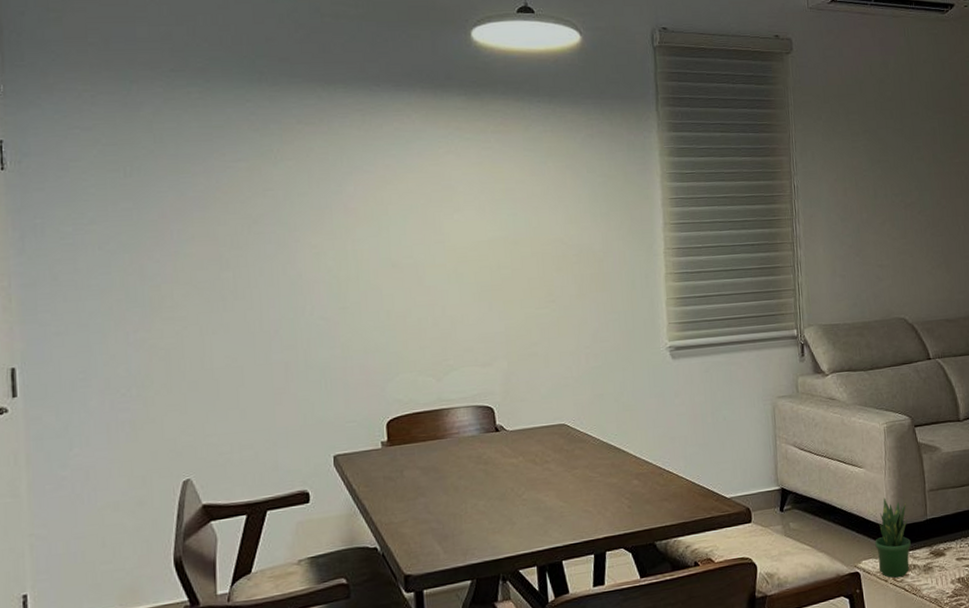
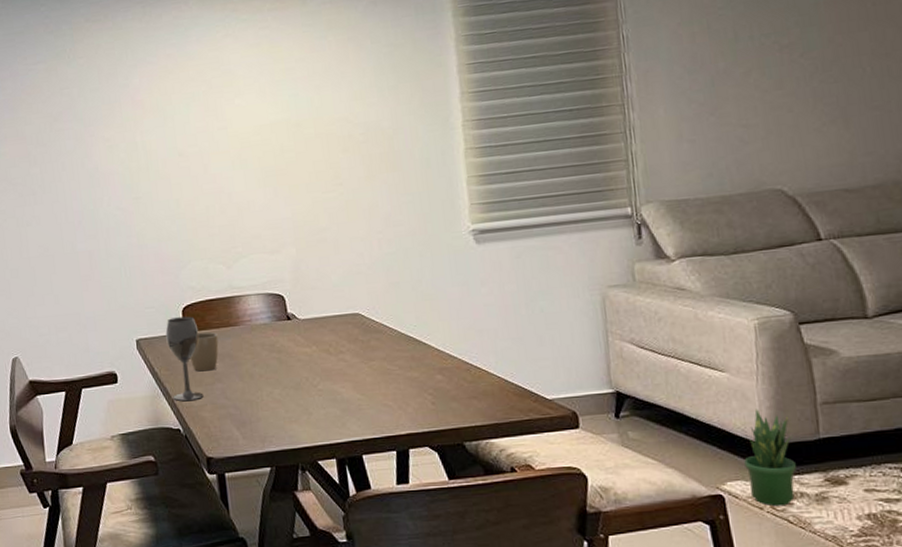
wine glass: none [367,430,405,519] -> present [165,316,204,402]
cup: none [393,445,424,487] -> present [190,332,219,372]

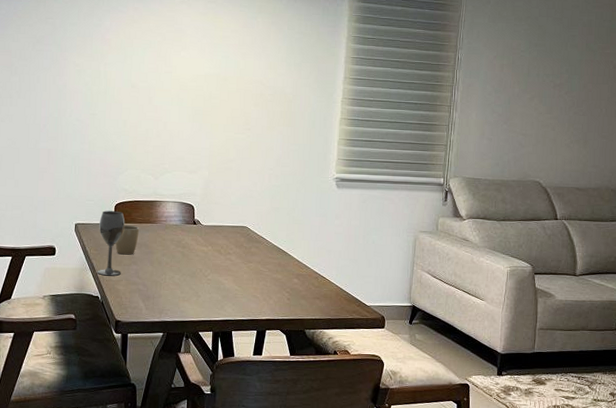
planter: present [744,409,796,506] -> none [485,328,518,395]

